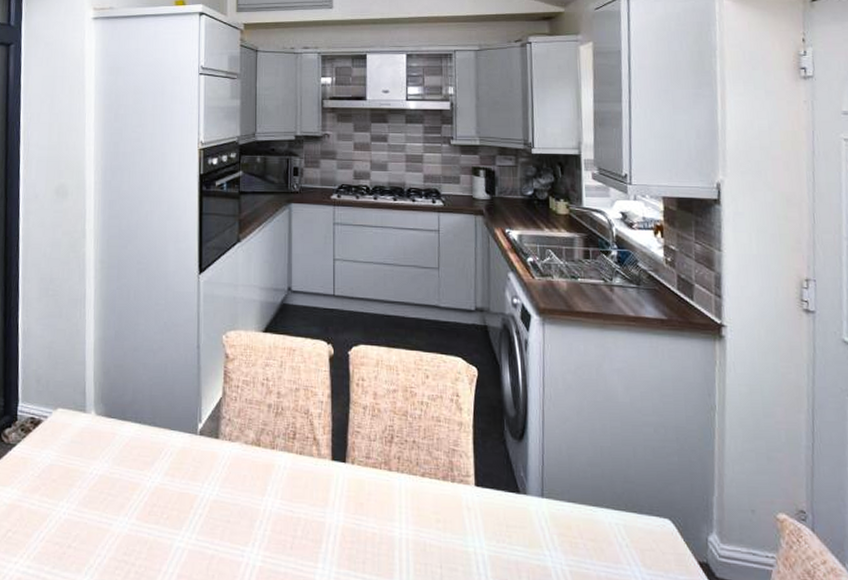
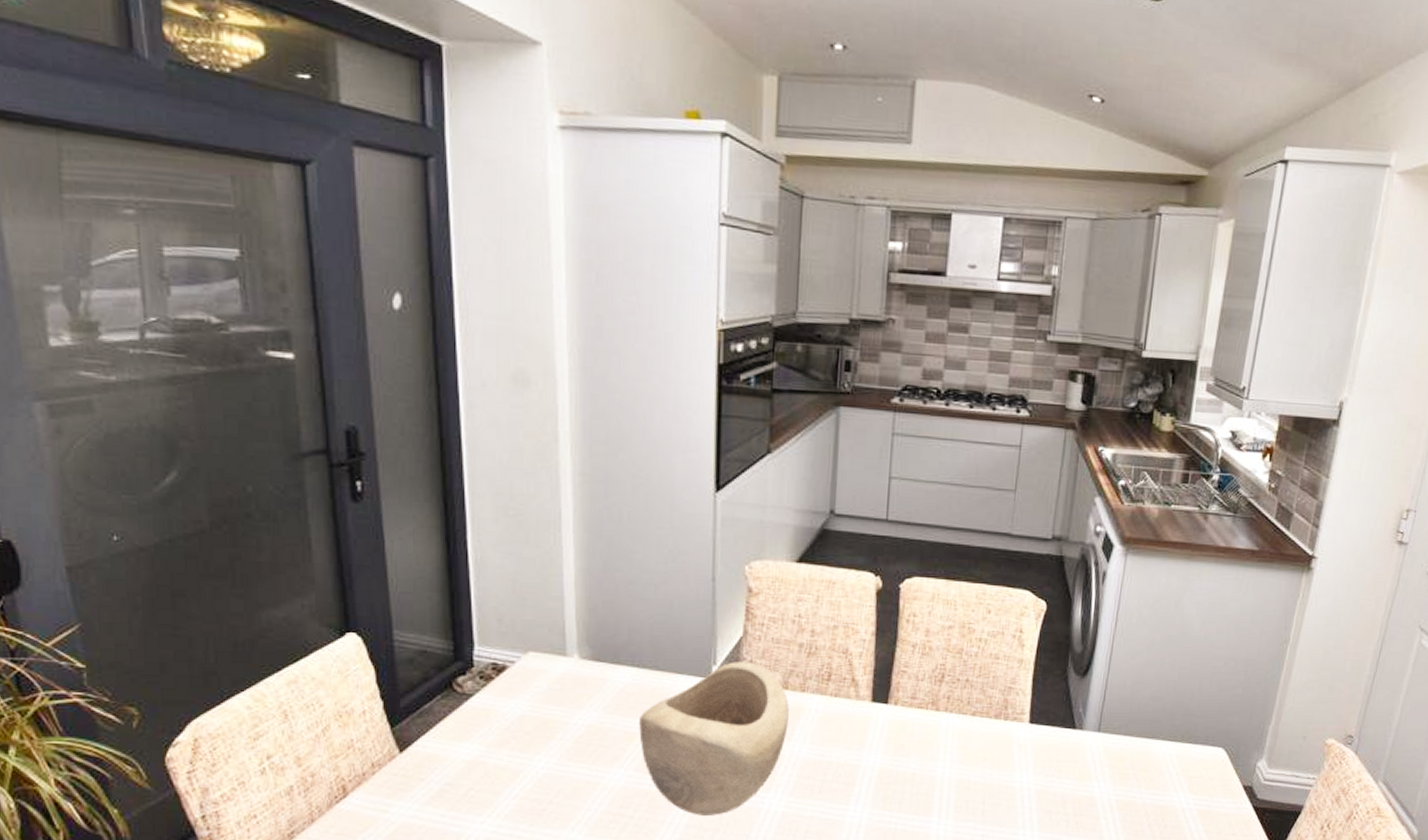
decorative bowl: none [140,420,262,567] -> present [639,662,789,815]

